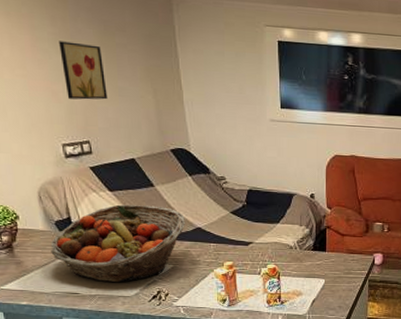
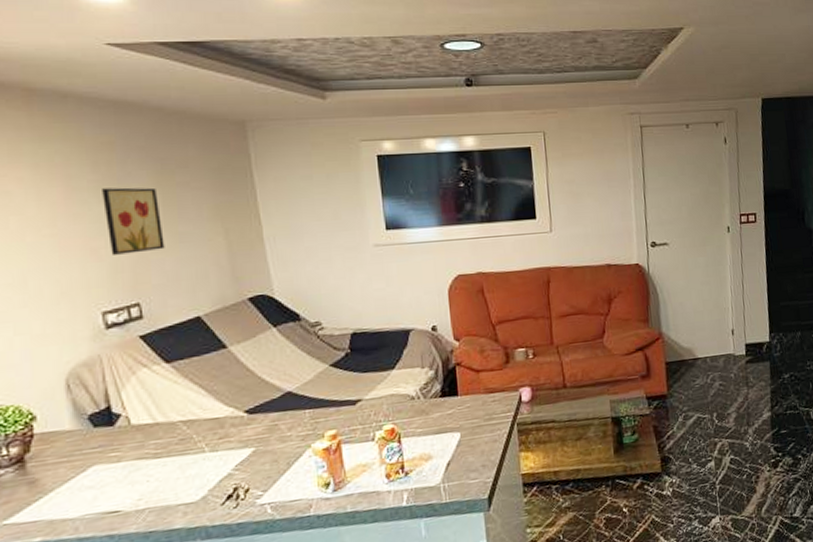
fruit basket: present [51,204,185,283] -> none [81,372,270,489]

